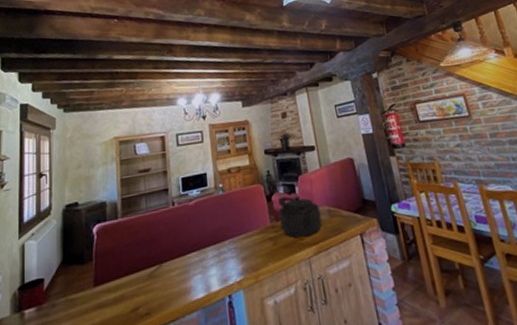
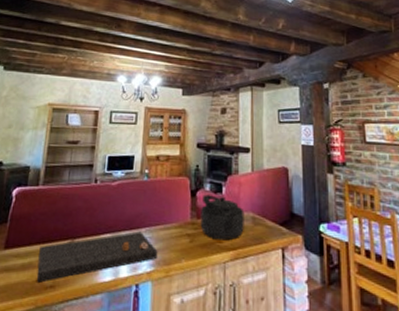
cutting board: none [129,244,245,313] -> present [37,231,158,283]

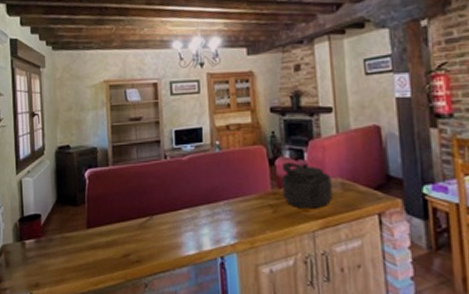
cutting board: present [37,231,158,283] -> none [120,205,240,258]

